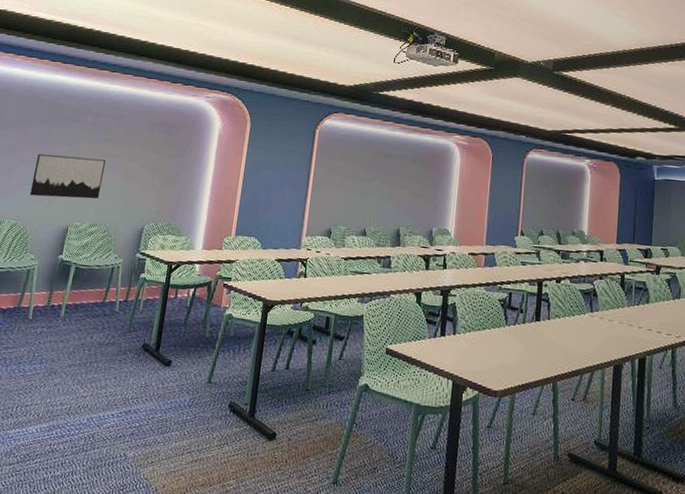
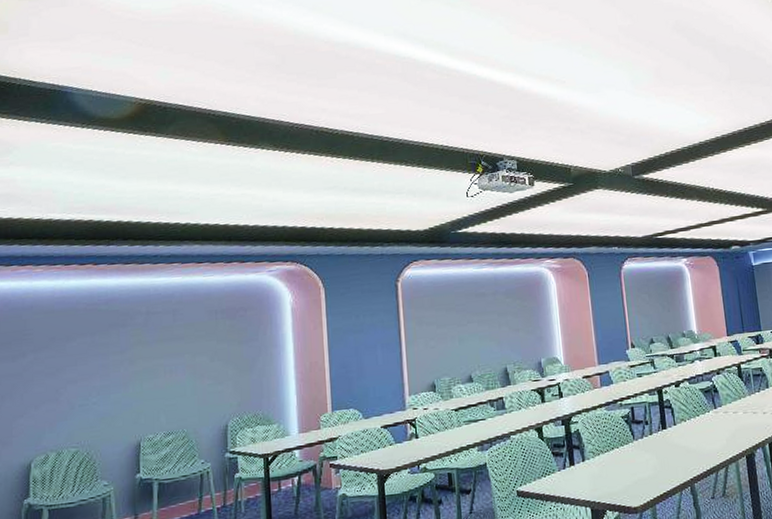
wall art: present [29,153,106,199] -> none [86,360,169,417]

